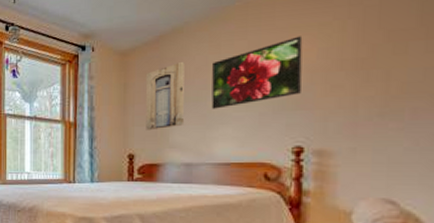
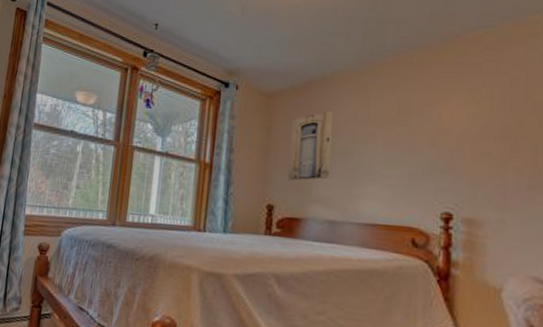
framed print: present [211,36,303,109] -> none [359,99,453,165]

